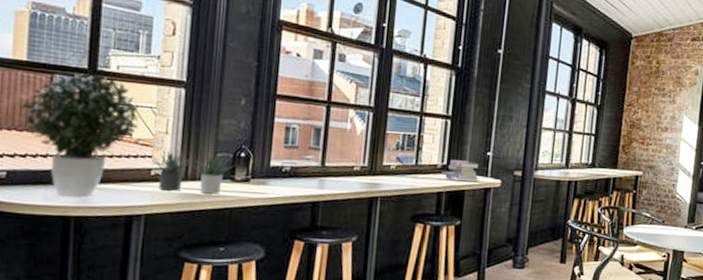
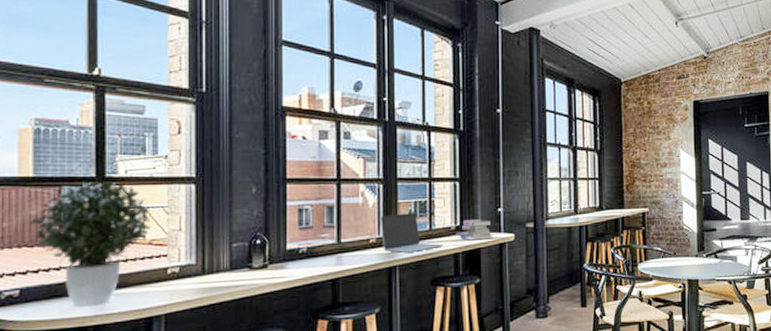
succulent plant: present [152,150,234,194] -> none [167,242,251,287]
laptop: none [366,144,428,186] -> present [381,213,444,253]

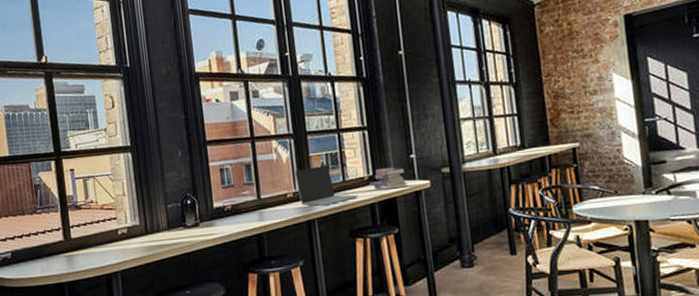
potted plant: present [29,181,152,308] -> none [11,155,102,267]

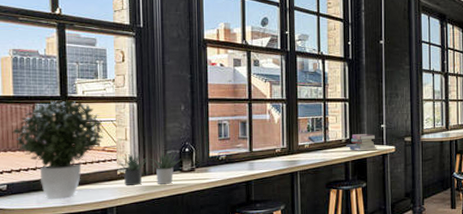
potted plant: none [11,155,102,267] -> present [12,100,105,200]
succulent plant: none [117,203,184,247] -> present [117,150,181,185]
laptop: present [295,165,359,206] -> none [285,128,336,161]

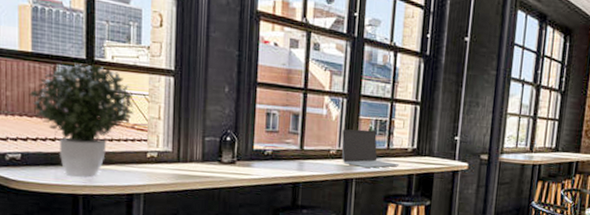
succulent plant: present [117,150,181,185] -> none [147,134,221,175]
laptop: none [285,128,336,161] -> present [342,129,400,169]
books: present [346,134,376,151] -> none [412,144,446,165]

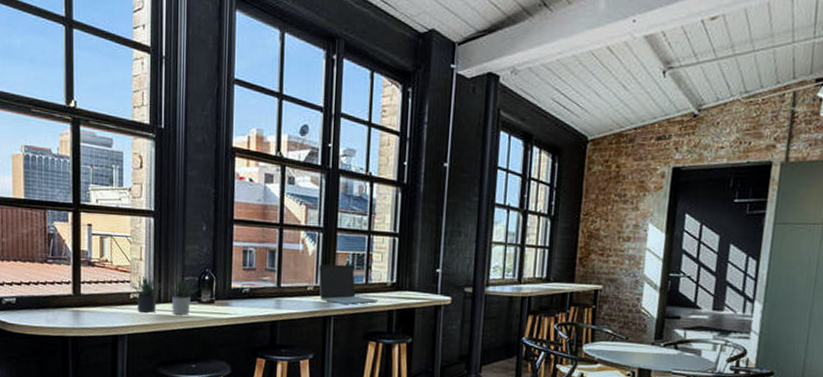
potted plant: present [29,63,135,178] -> none [22,207,118,320]
succulent plant: none [147,134,221,175] -> present [130,275,200,315]

